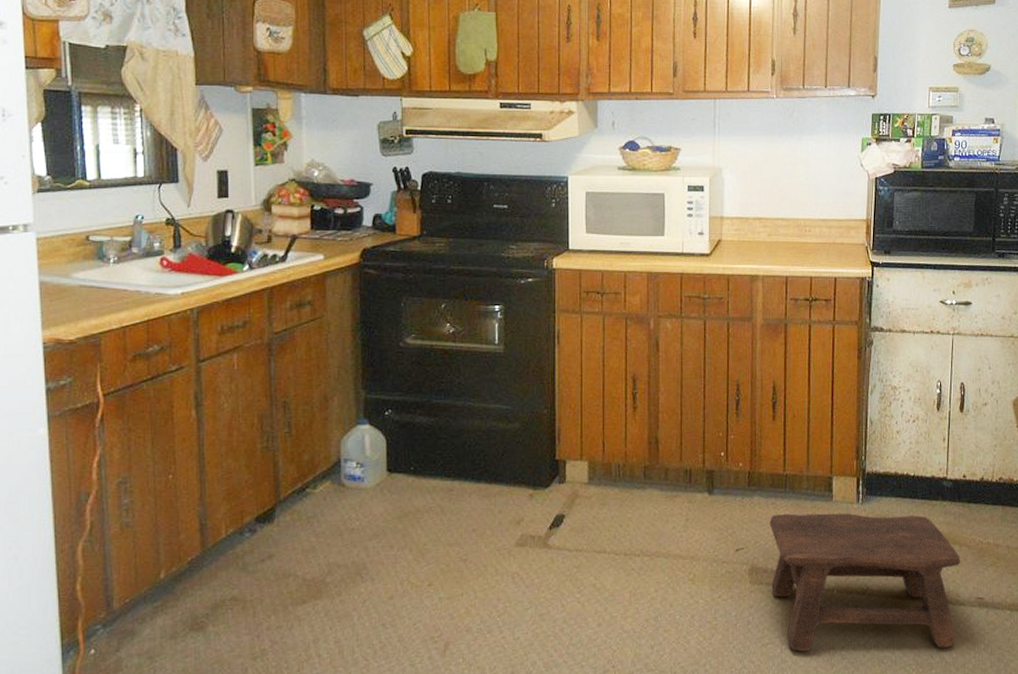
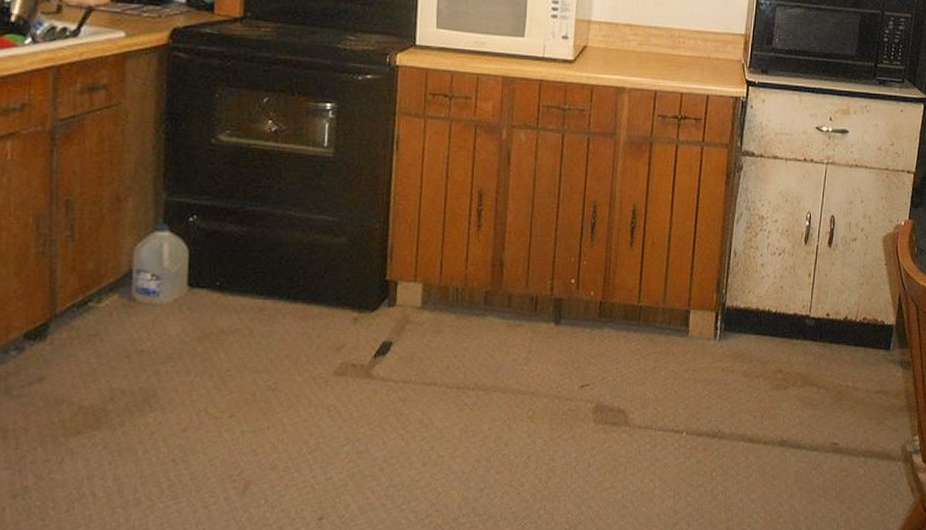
stool: present [769,513,960,652] -> none [616,348,818,498]

